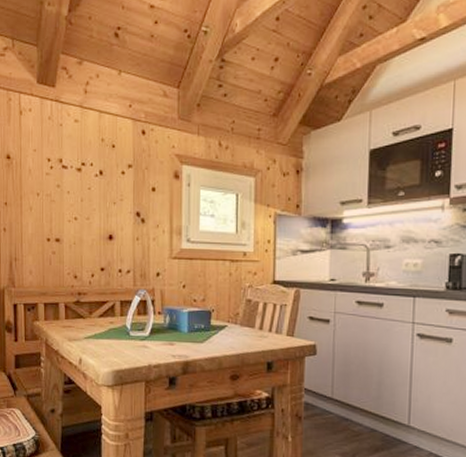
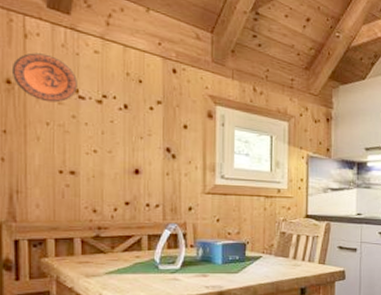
decorative plate: none [10,128,61,173] -> present [11,52,77,103]

